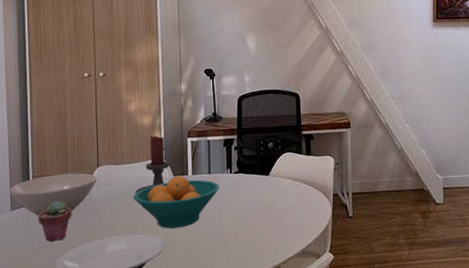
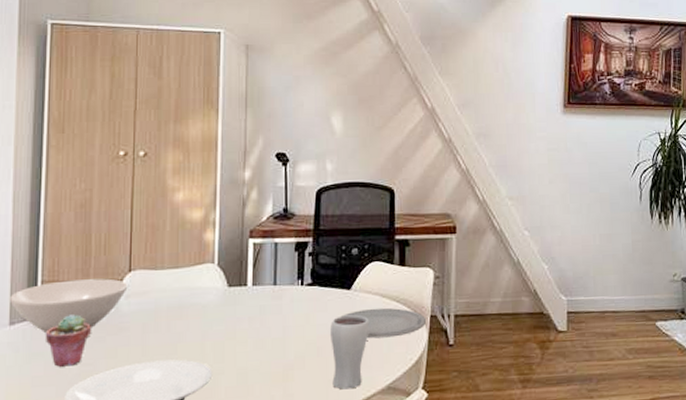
fruit bowl: present [133,175,220,229] -> none [174,286,287,354]
candle holder: present [135,136,171,194] -> none [177,234,225,308]
drinking glass: none [254,195,285,254] -> present [330,314,370,390]
plate: none [263,189,330,214] -> present [342,307,427,339]

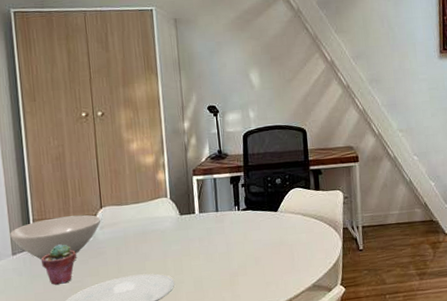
drinking glass: present [330,314,370,390] -> none [264,231,295,289]
plate: present [342,307,427,339] -> none [272,224,340,249]

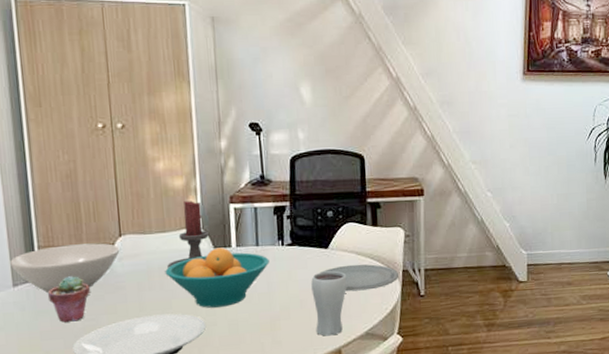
fruit bowl: none [139,214,228,268] -> present [165,247,270,308]
candle holder: none [141,175,176,234] -> present [167,201,210,268]
drinking glass: none [264,231,295,289] -> present [311,271,347,336]
plate: none [272,224,340,249] -> present [321,264,399,292]

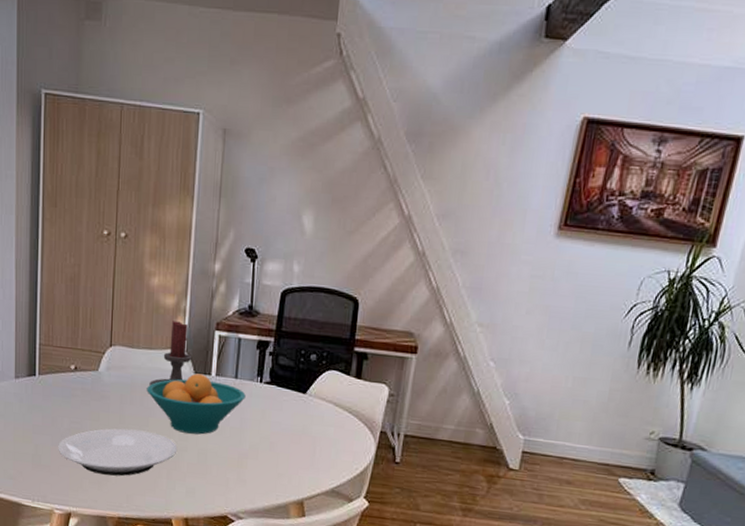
bowl: present [10,243,120,293] -> none [15,346,109,392]
potted succulent: present [48,276,90,322] -> none [43,377,79,422]
drinking glass: present [311,271,347,336] -> none [281,417,321,486]
plate: present [321,264,399,292] -> none [295,414,376,446]

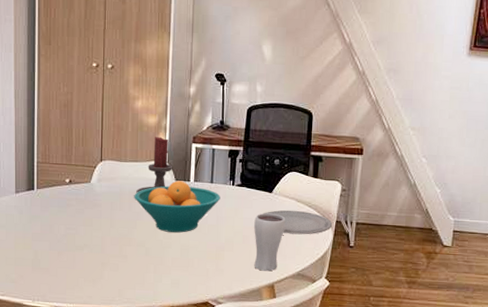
plate: present [58,428,178,476] -> none [56,231,163,274]
drinking glass: none [281,417,321,486] -> present [254,213,286,272]
plate: none [295,414,376,446] -> present [264,210,333,235]

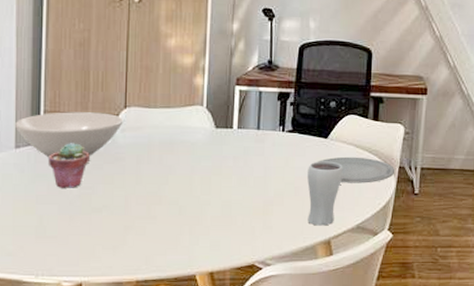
bowl: none [15,163,100,202] -> present [15,112,123,157]
potted succulent: none [41,190,73,229] -> present [49,143,90,188]
fruit bowl: present [134,180,221,233] -> none [165,128,269,187]
candle holder: present [136,137,173,193] -> none [168,79,213,143]

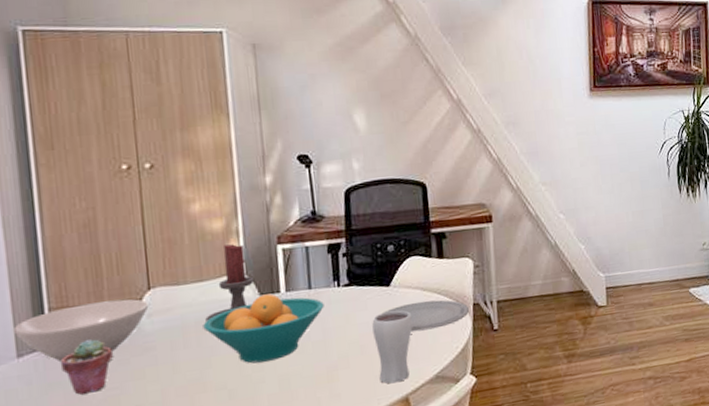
fruit bowl: none [165,128,269,187] -> present [203,293,324,364]
candle holder: none [168,79,213,143] -> present [205,244,255,322]

